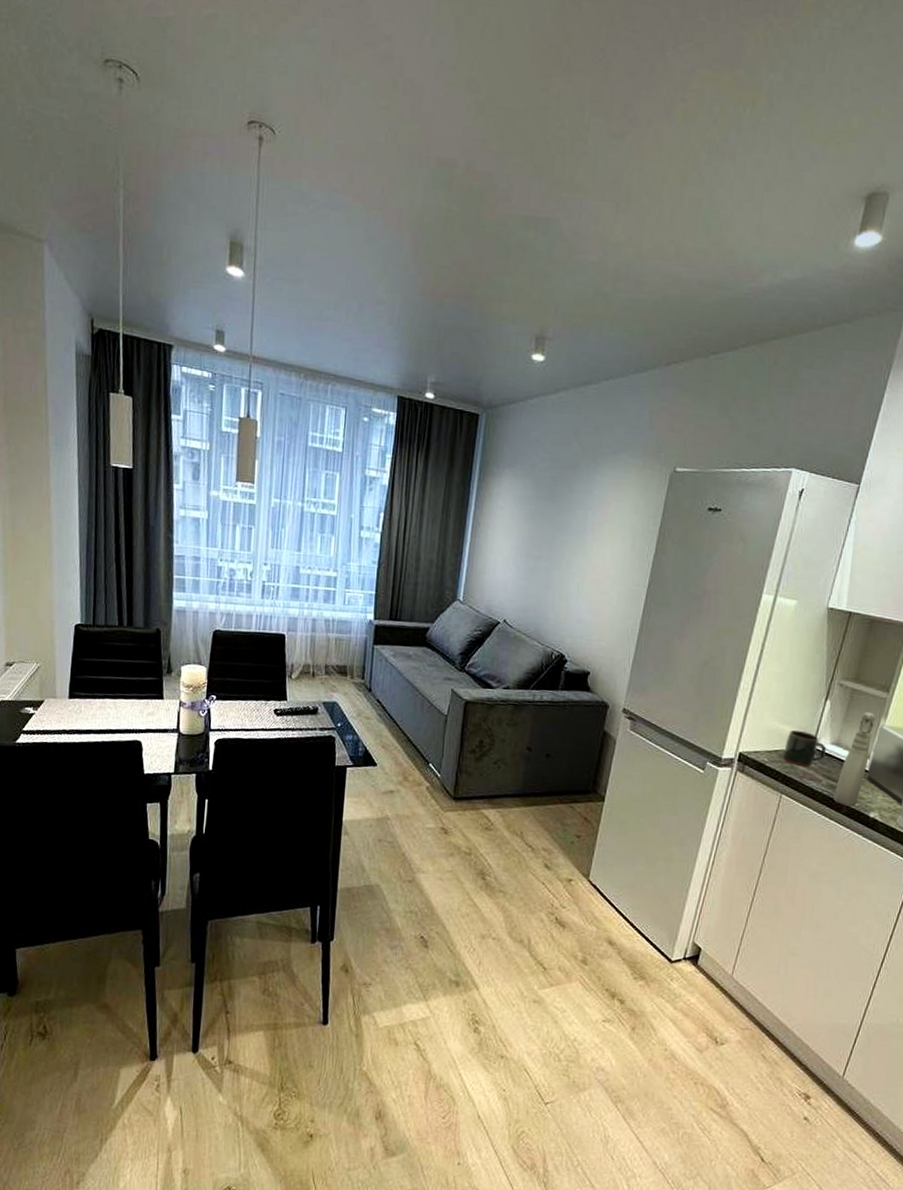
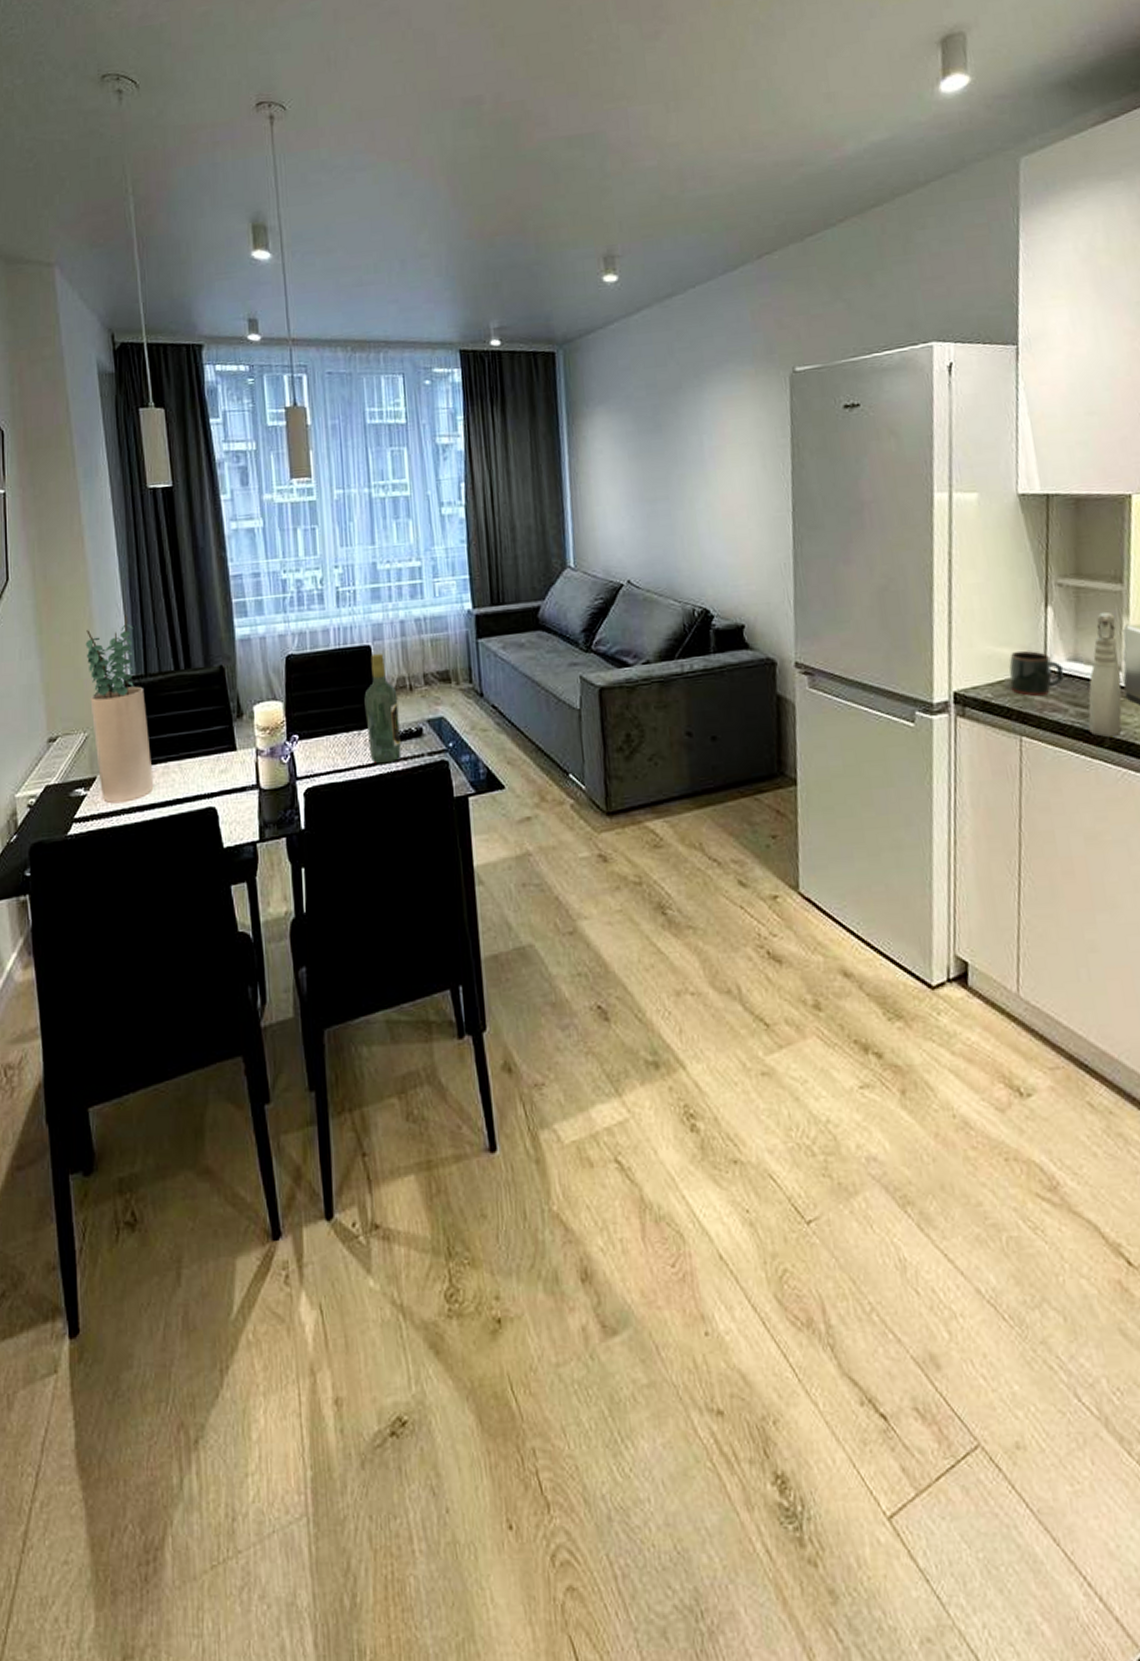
vase: none [44,572,92,725] -> present [85,614,154,804]
wine bottle: none [272,641,302,731] -> present [364,653,402,764]

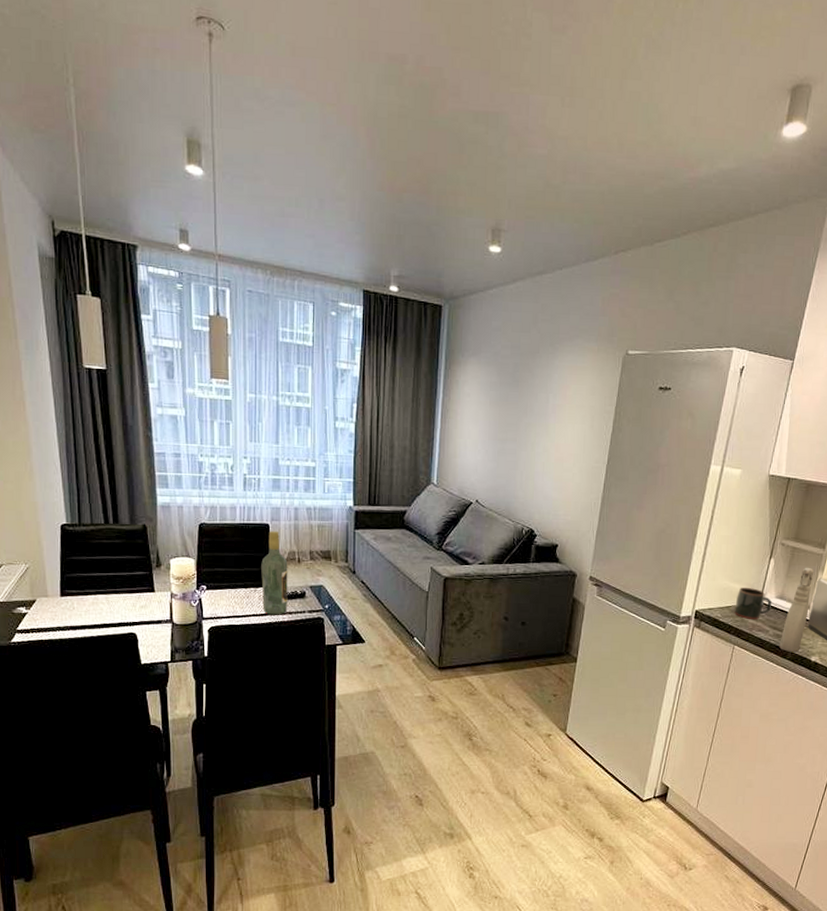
vase: present [85,614,154,804] -> none [27,473,85,622]

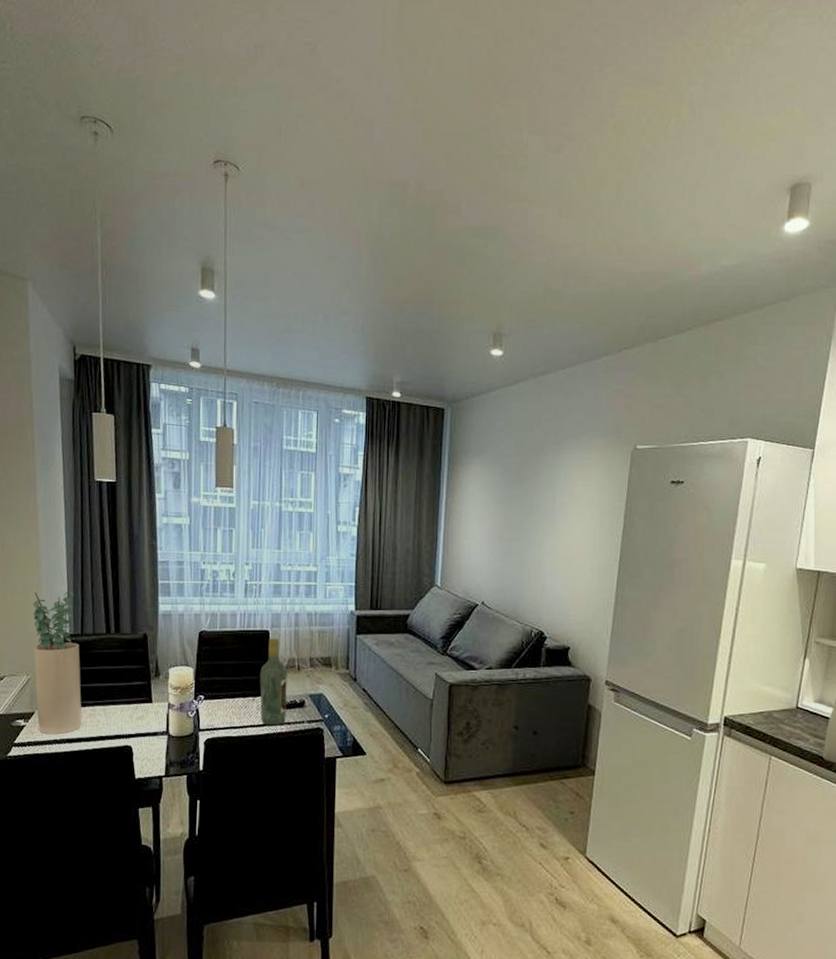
vase: none [27,473,85,622] -> present [33,583,82,735]
mug: present [734,587,772,619] -> none [768,690,811,726]

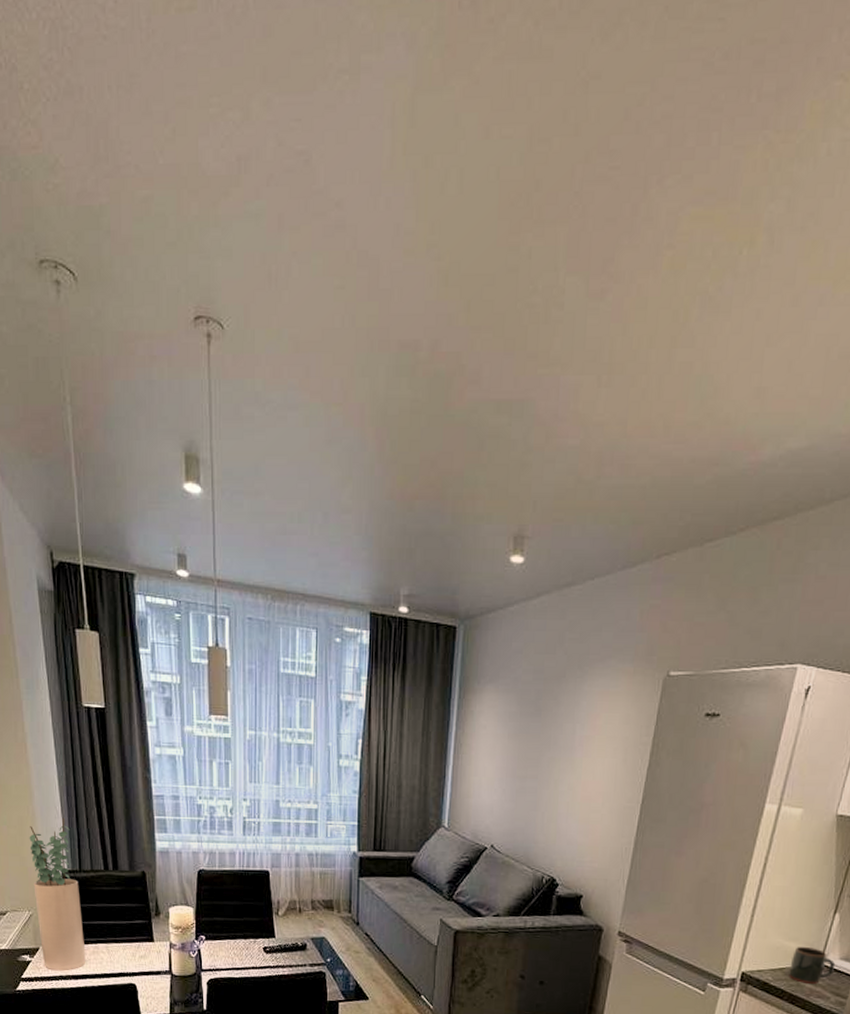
wine bottle: present [260,637,287,726] -> none [261,878,288,968]
mug: none [768,690,811,726] -> present [789,946,836,984]

